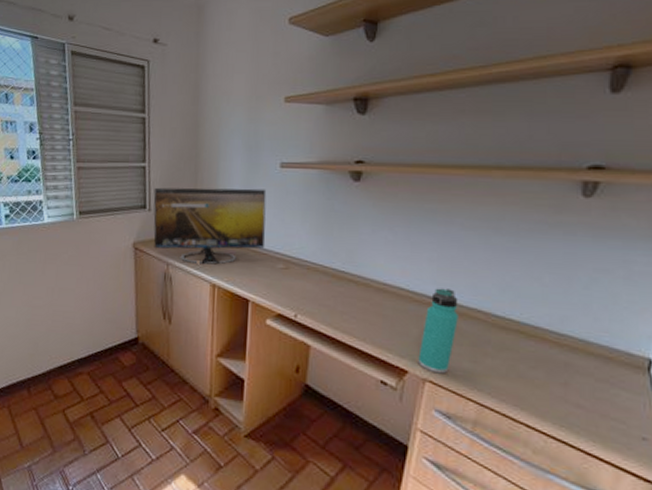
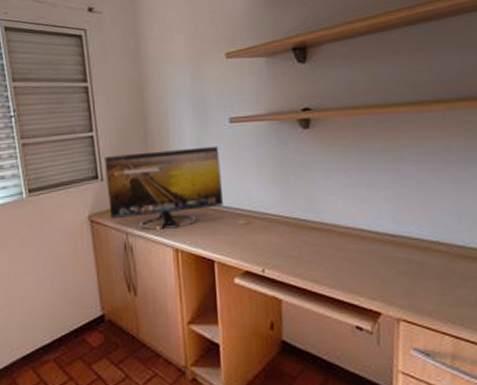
thermos bottle: present [418,288,458,374] -> none [389,224,423,312]

